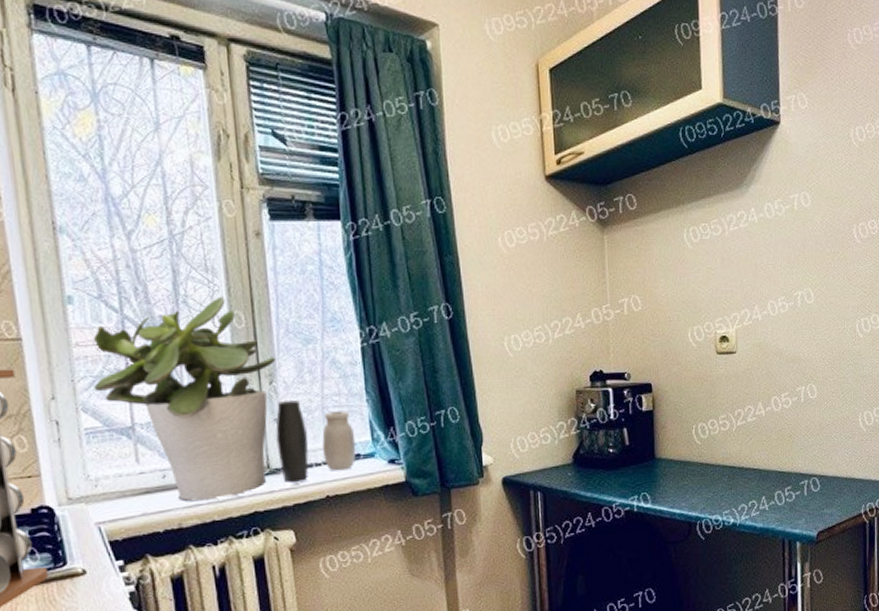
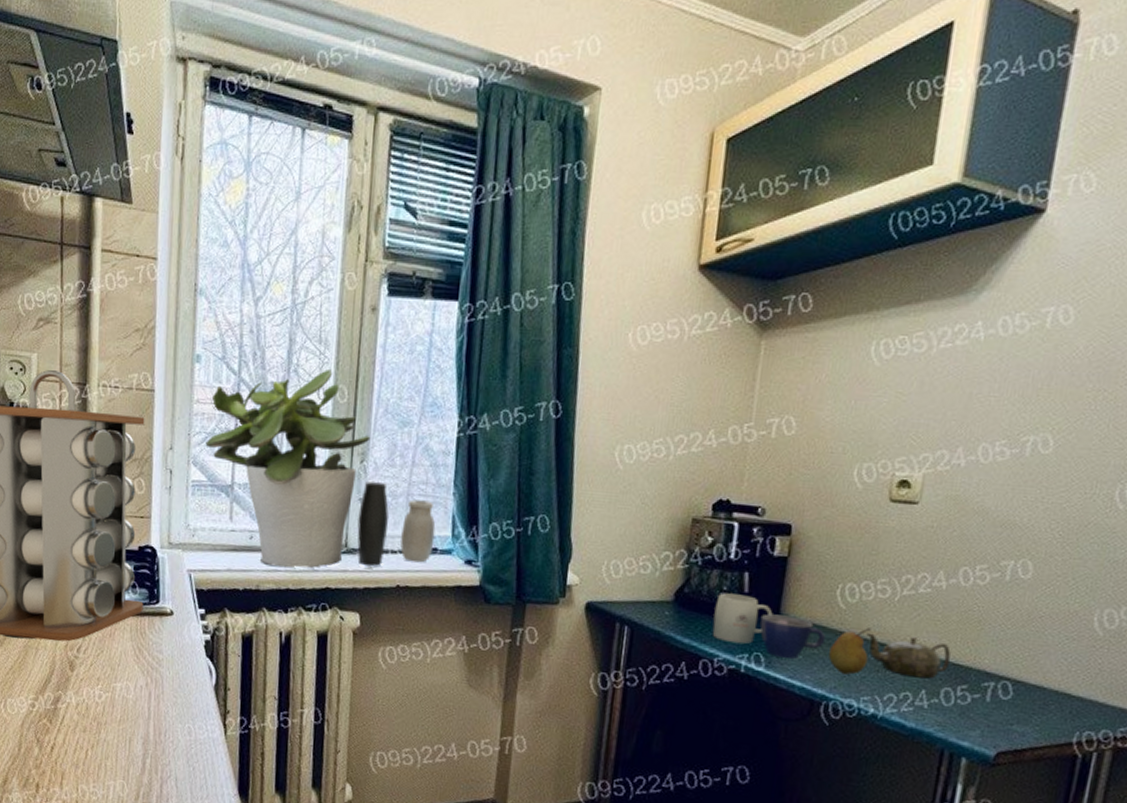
mug: none [606,447,650,489] -> present [712,593,773,645]
cup: none [641,457,691,494] -> present [759,614,827,660]
fruit: none [695,456,723,496] -> present [828,627,873,675]
teapot: none [718,457,776,488] -> present [866,632,951,679]

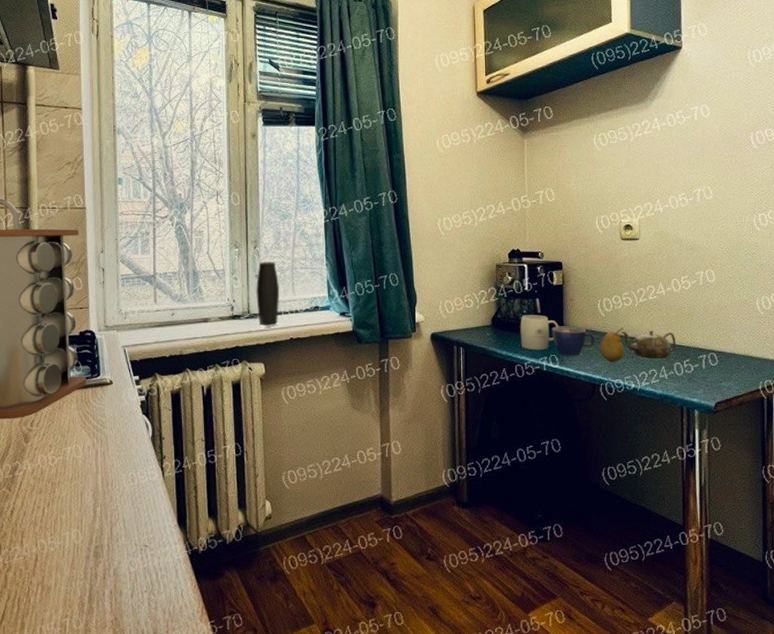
potted plant: present [205,370,371,568] -> none [130,182,260,335]
jar: present [400,499,436,563] -> none [290,272,316,319]

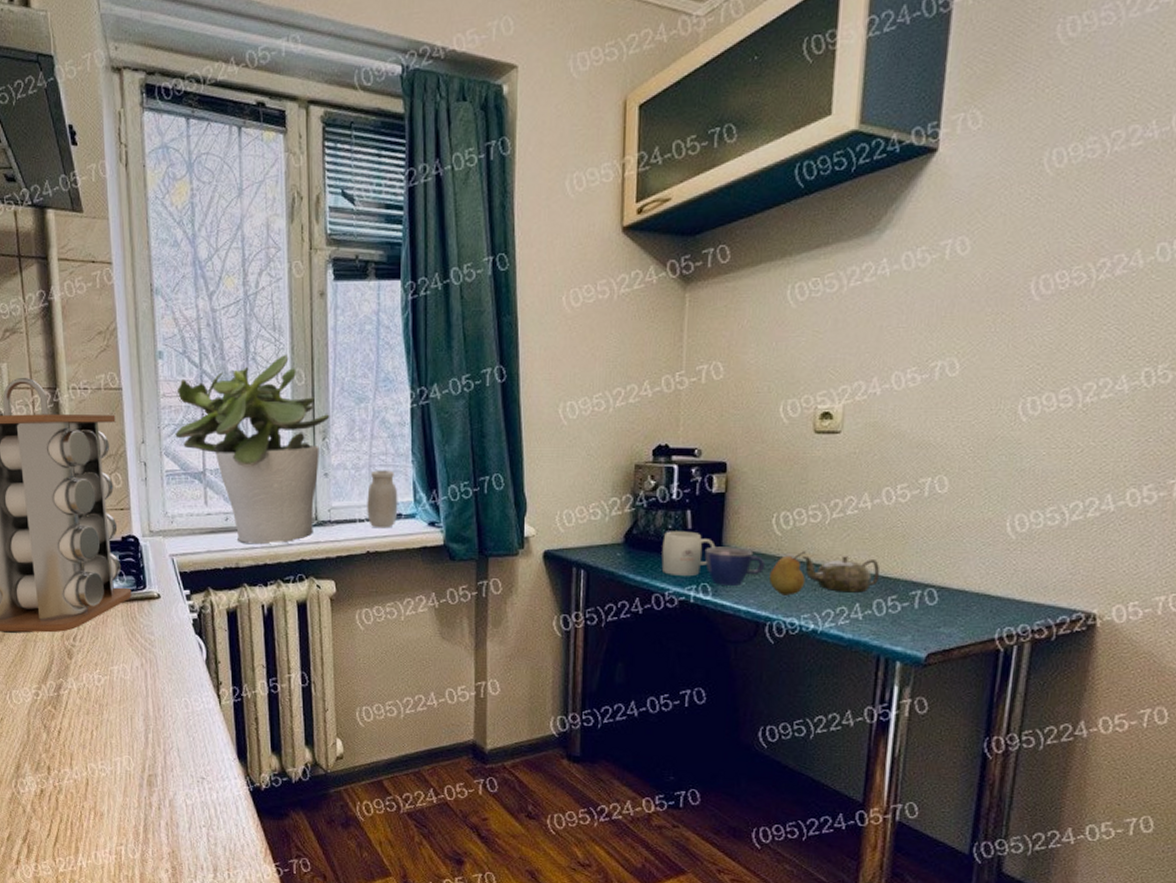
potted plant: none [130,182,260,335] -> present [175,355,330,545]
vase: present [256,262,279,326] -> none [325,457,353,536]
jar: none [290,272,316,319] -> present [367,470,398,529]

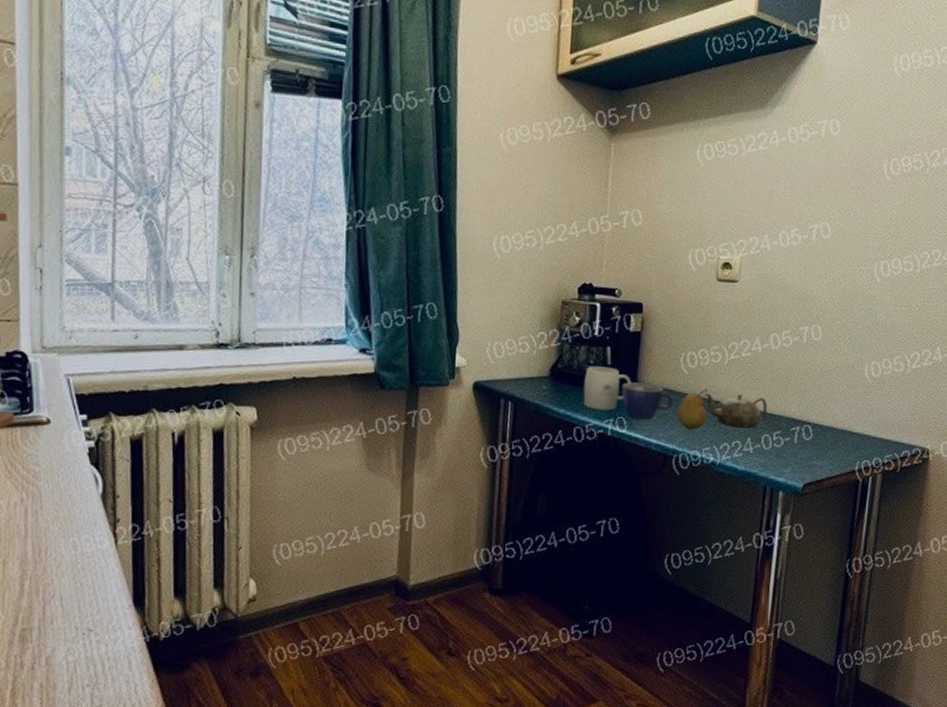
potted plant: present [175,355,330,545] -> none [80,164,260,366]
jar: present [367,470,398,529] -> none [295,292,329,354]

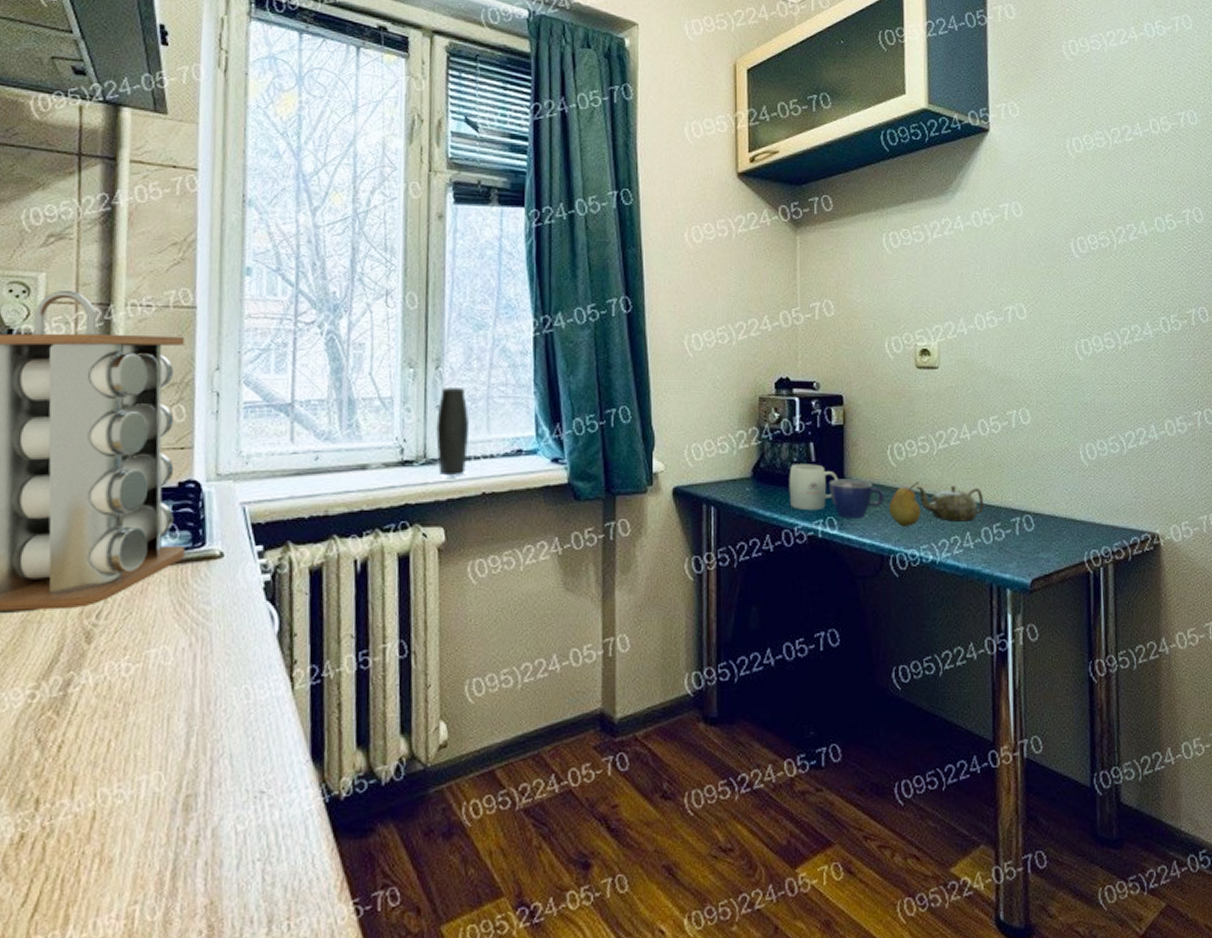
vase: none [250,276,282,361] -> present [436,388,469,476]

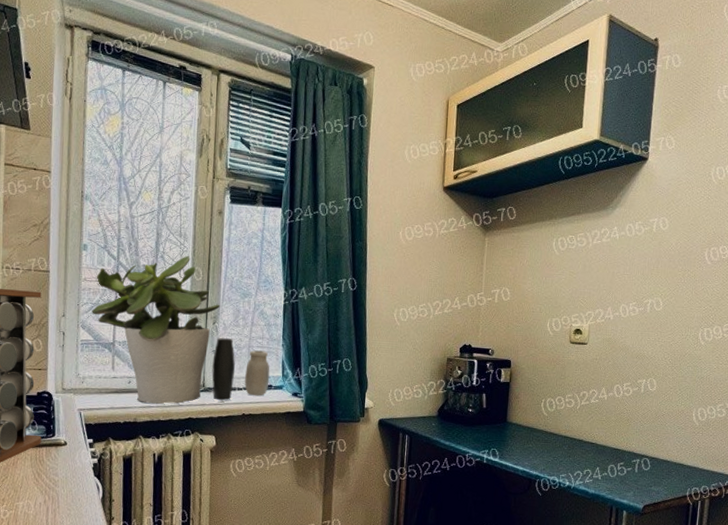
potted plant: none [259,277,445,488] -> present [92,256,220,404]
jar: none [484,402,519,466] -> present [245,350,270,396]
mug: present [789,464,839,511] -> none [464,408,502,444]
cup: present [828,479,885,520] -> none [494,421,537,452]
fruit: present [889,481,921,527] -> none [539,428,565,460]
teapot: present [916,486,983,522] -> none [561,431,612,460]

